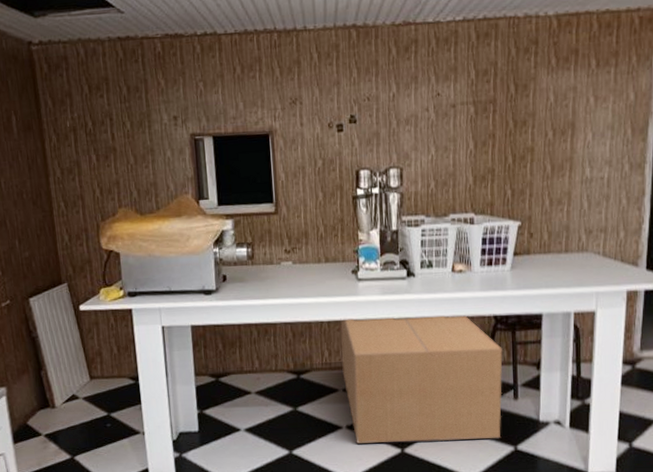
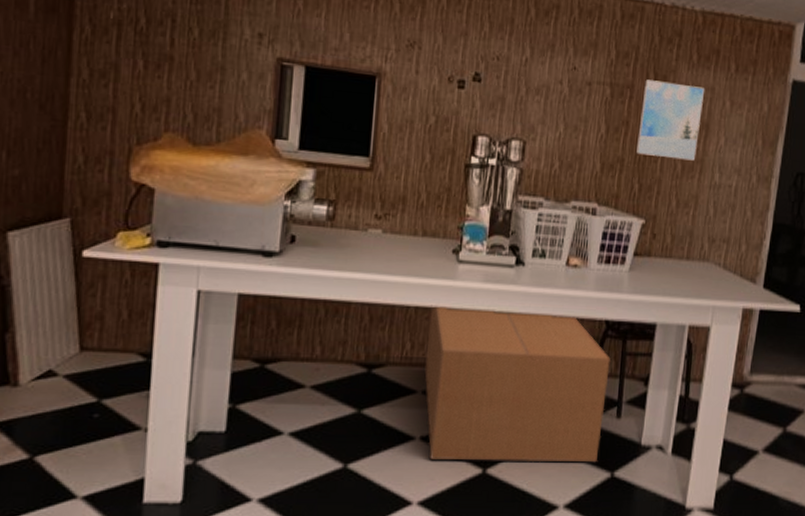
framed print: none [504,88,567,163] -> present [635,79,705,161]

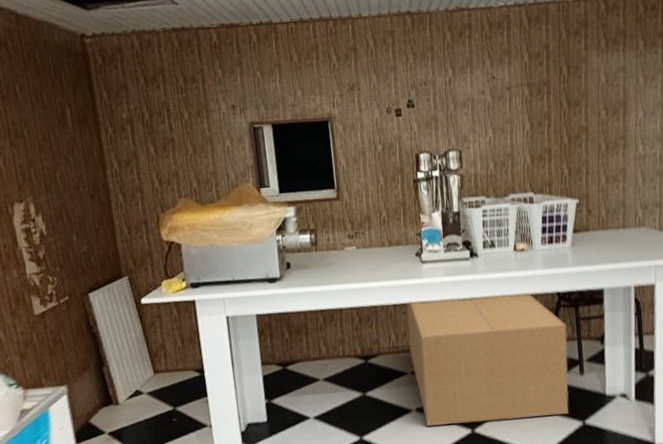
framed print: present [635,79,705,161] -> none [559,69,618,142]

